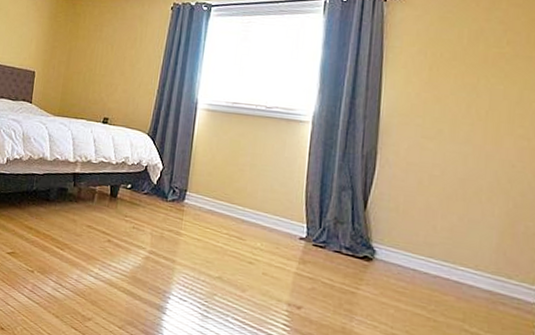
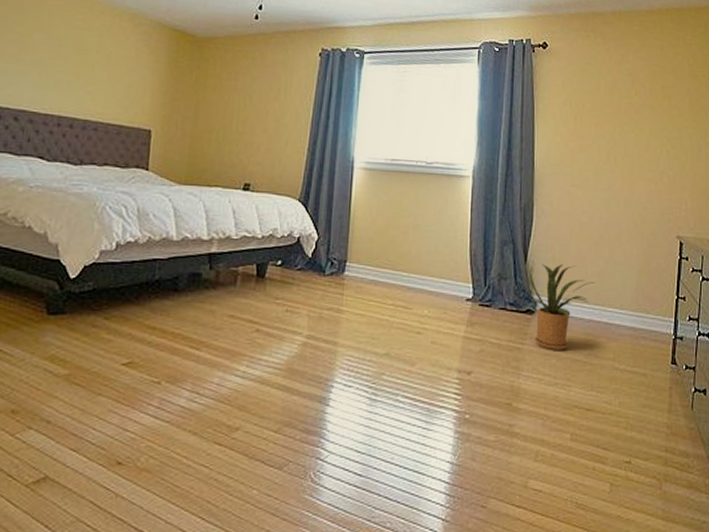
house plant: none [368,209,446,302] -> present [529,261,596,350]

